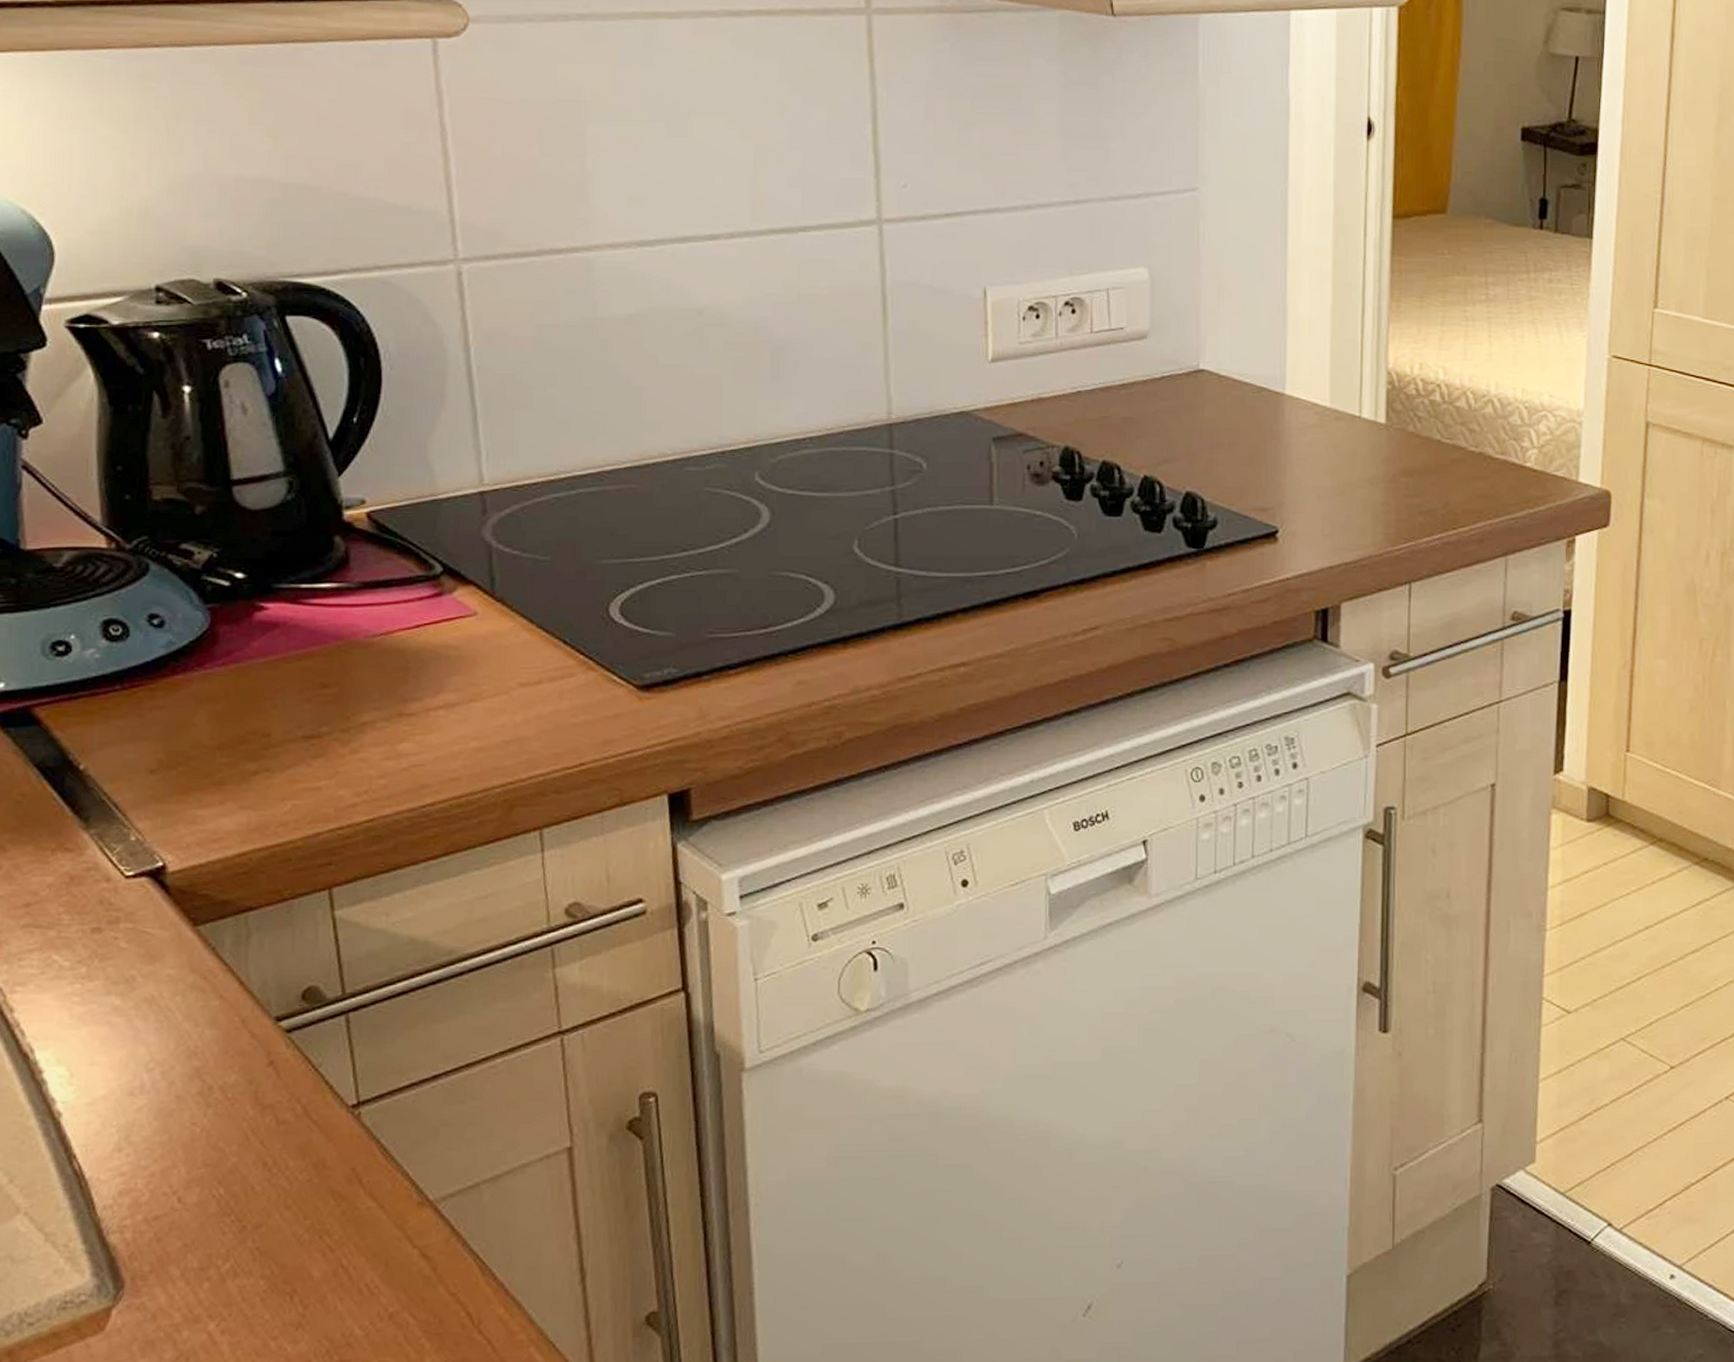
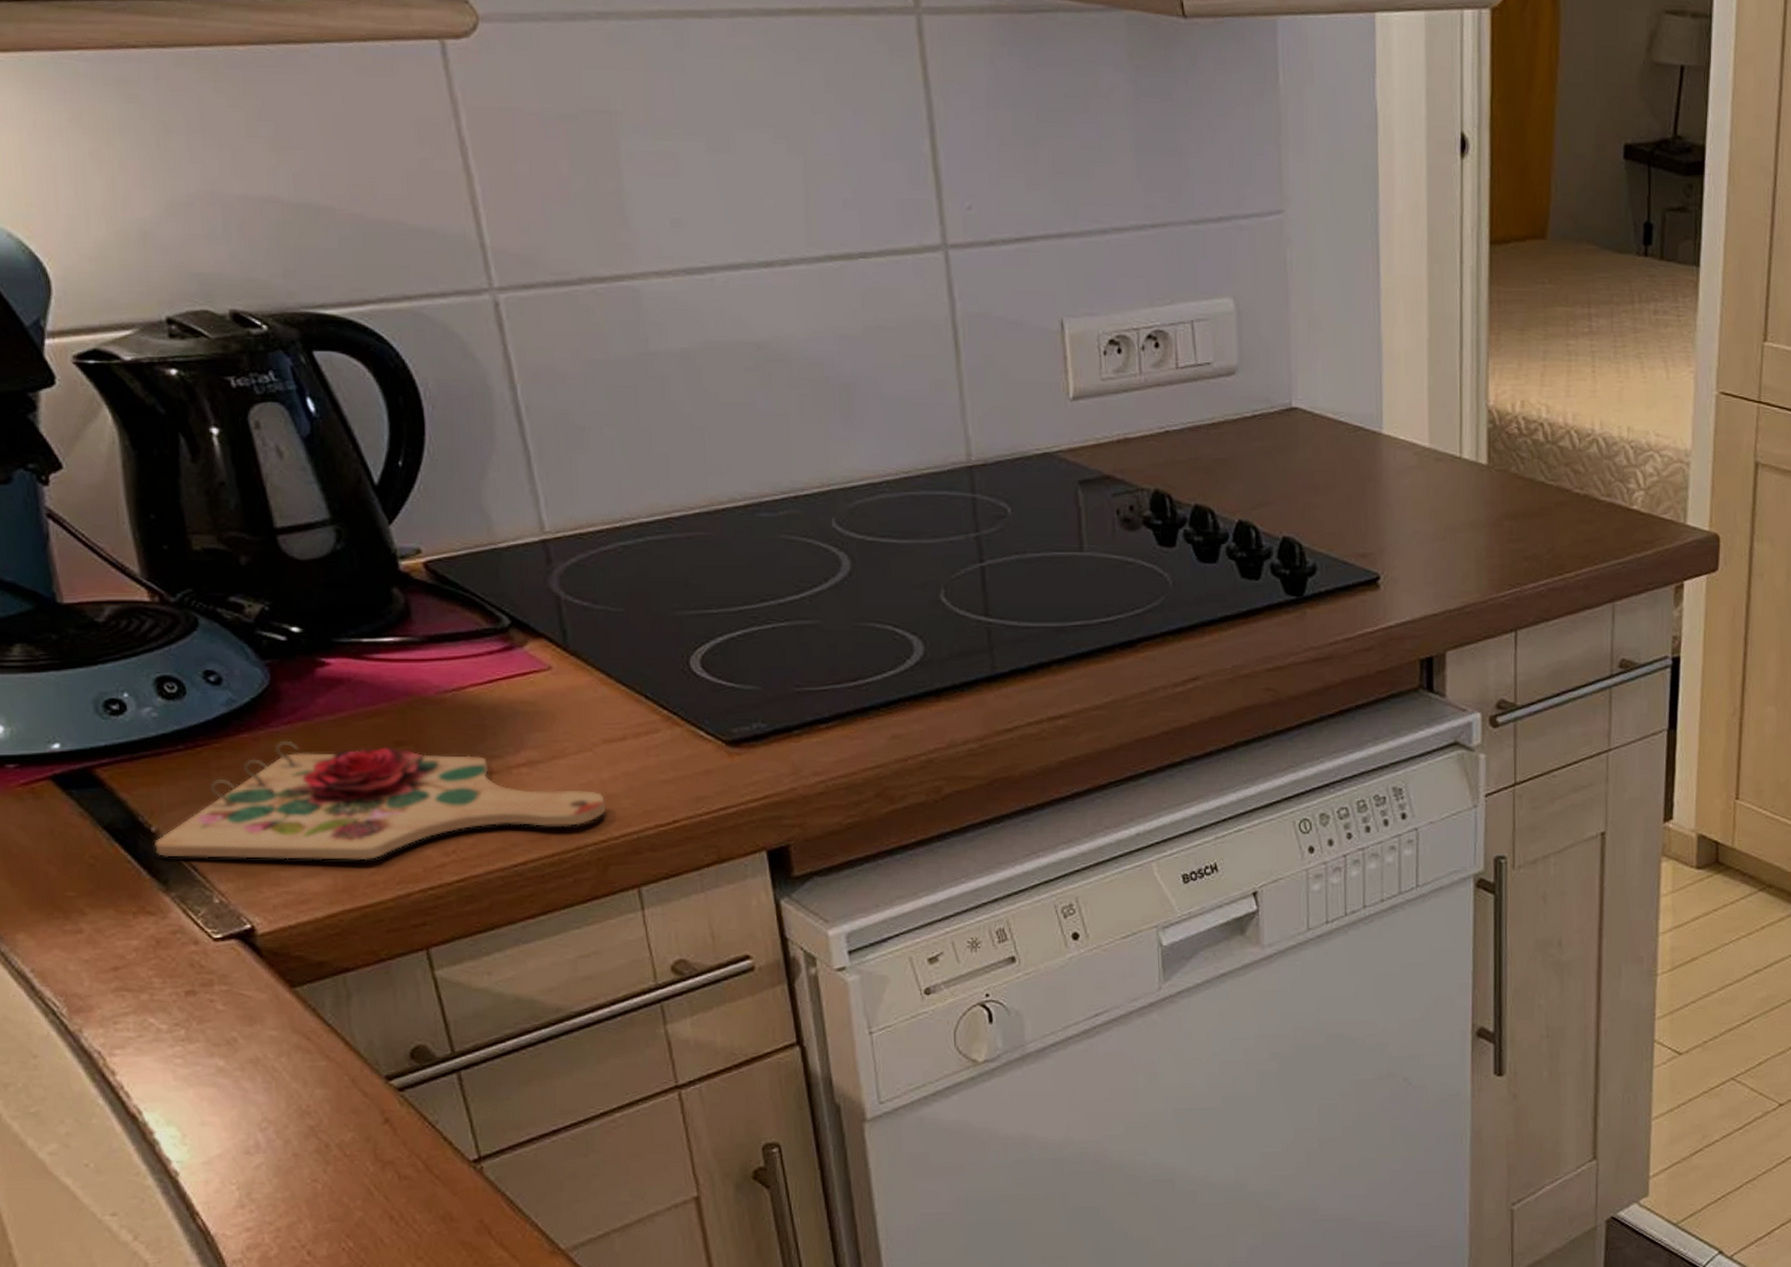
cutting board: none [80,682,517,800] -> present [154,740,606,861]

